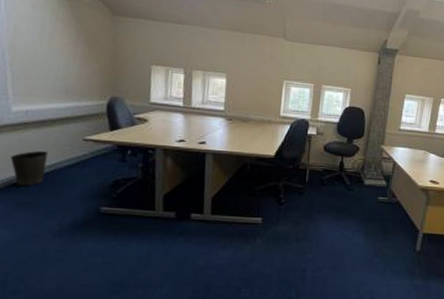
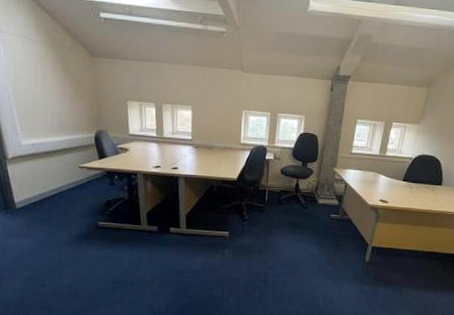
waste basket: present [10,150,49,186] -> none [26,176,54,205]

